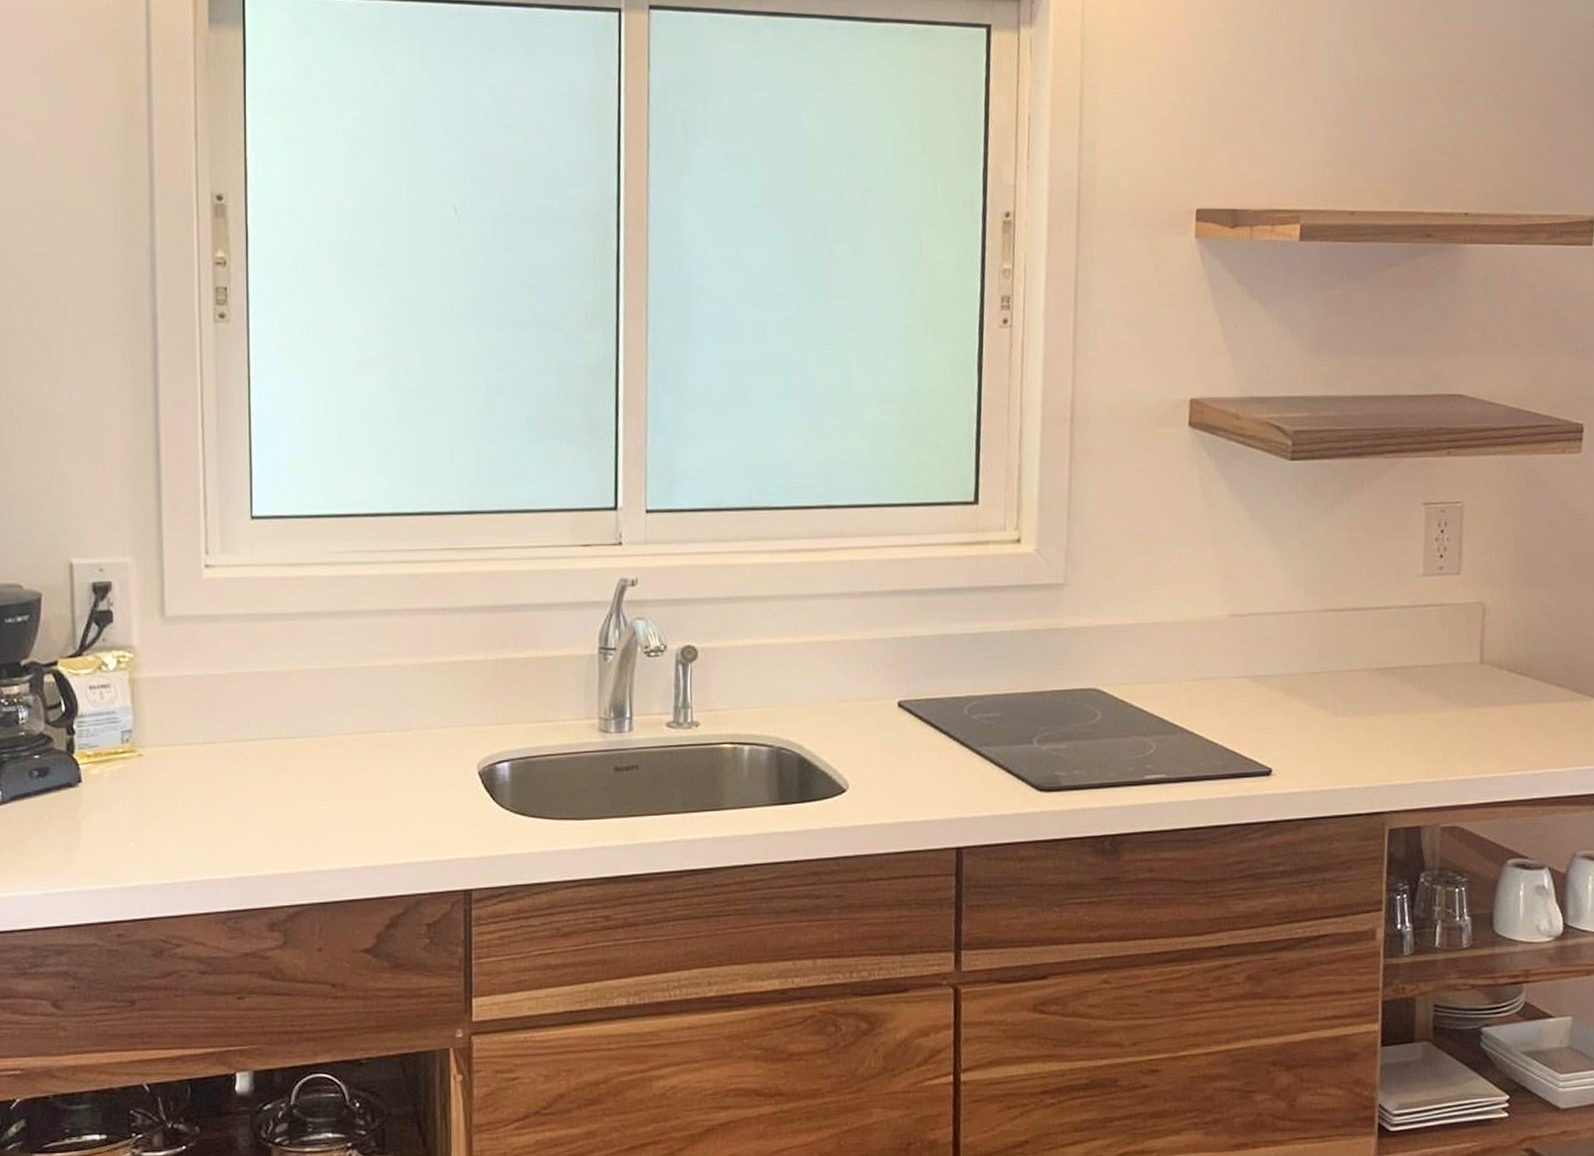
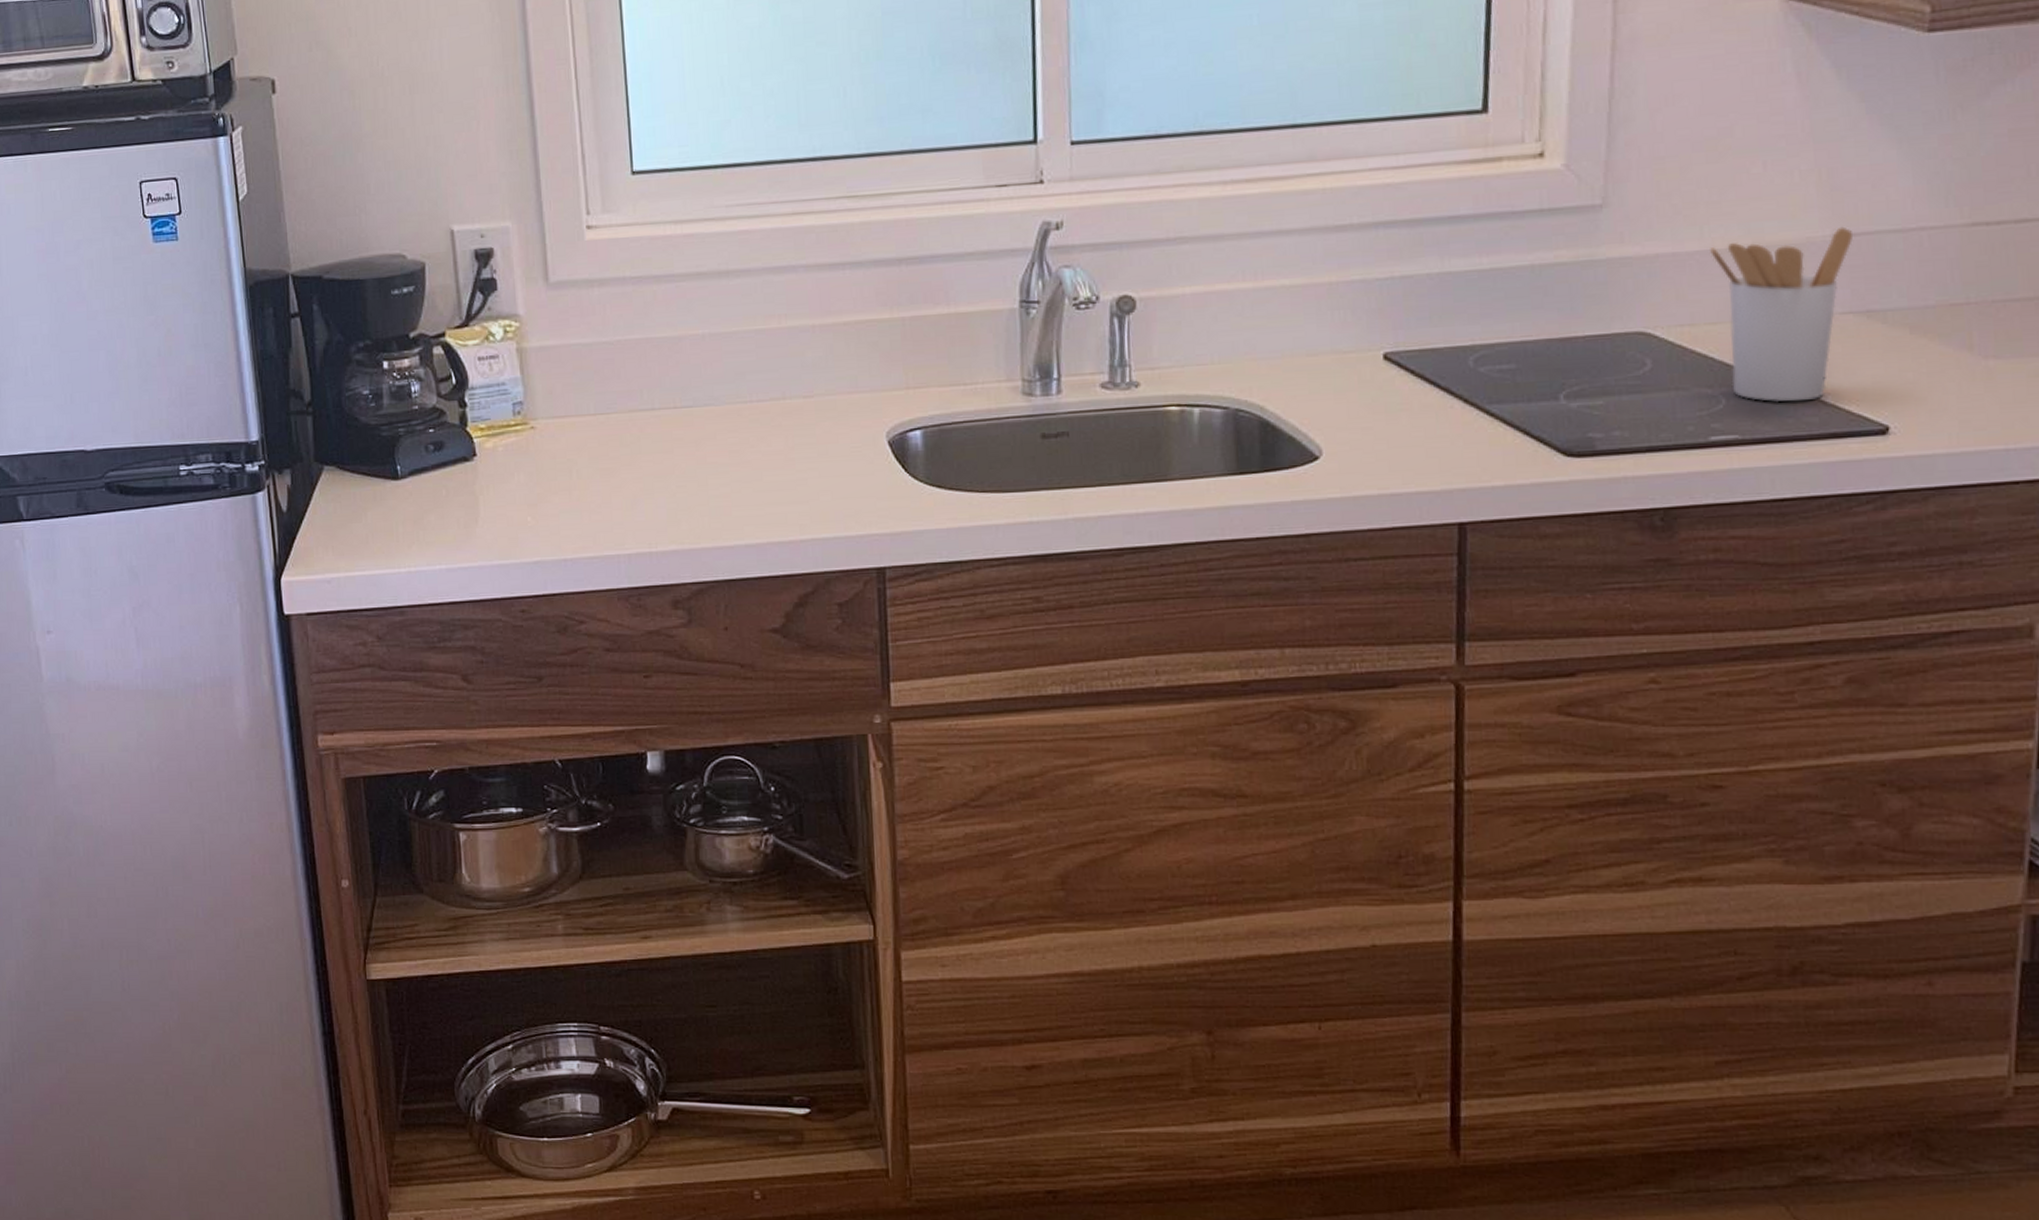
utensil holder: none [1143,608,1243,748] -> present [1710,226,1853,402]

